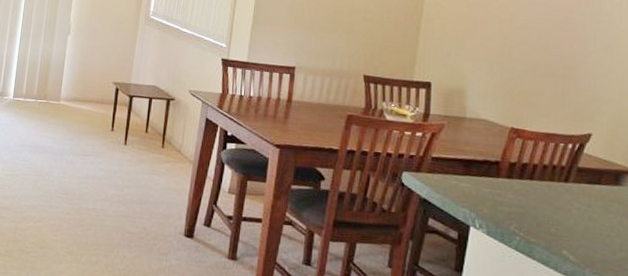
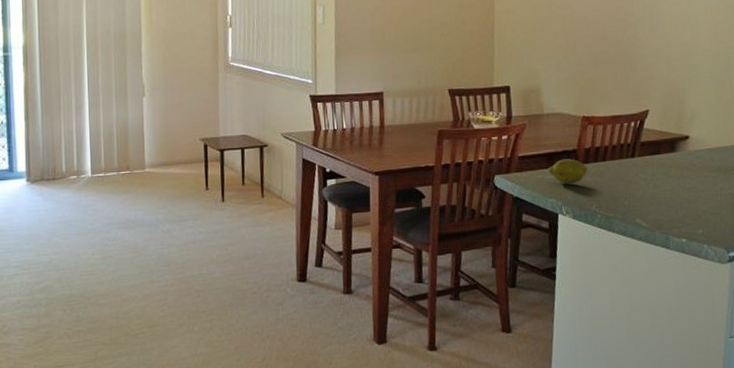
fruit: none [464,169,510,197] -> present [548,158,588,184]

